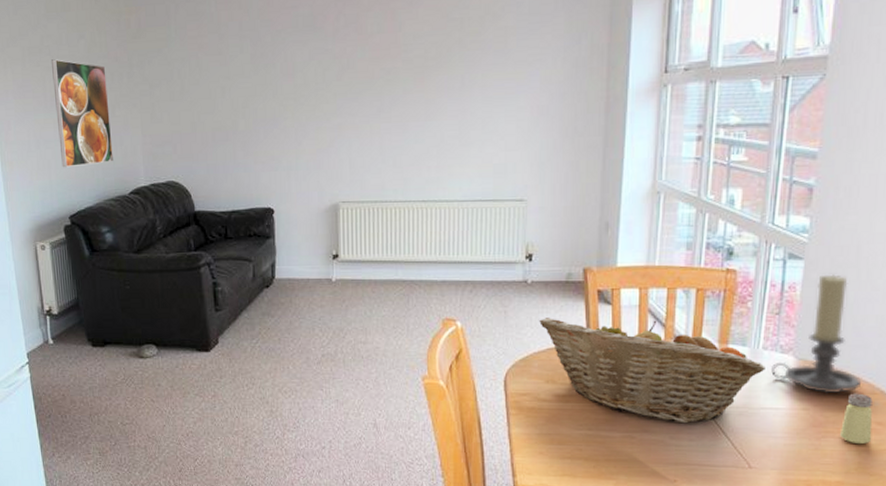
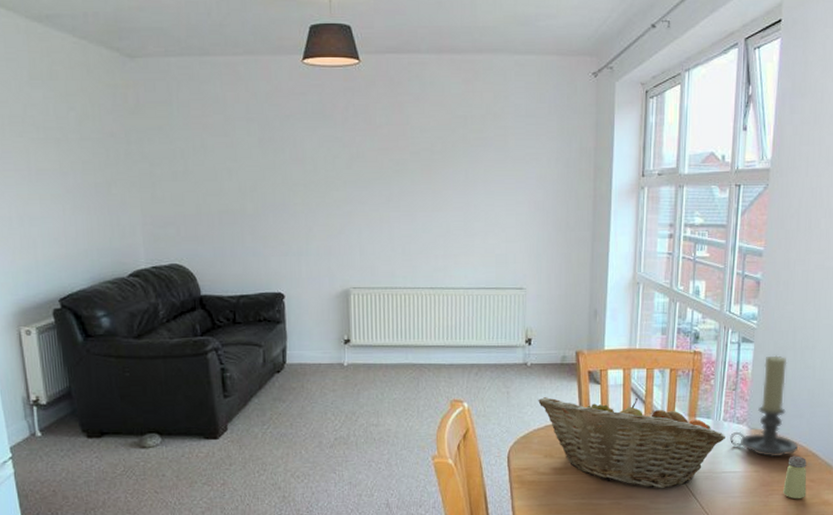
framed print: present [52,59,113,168] -> none [37,131,110,247]

